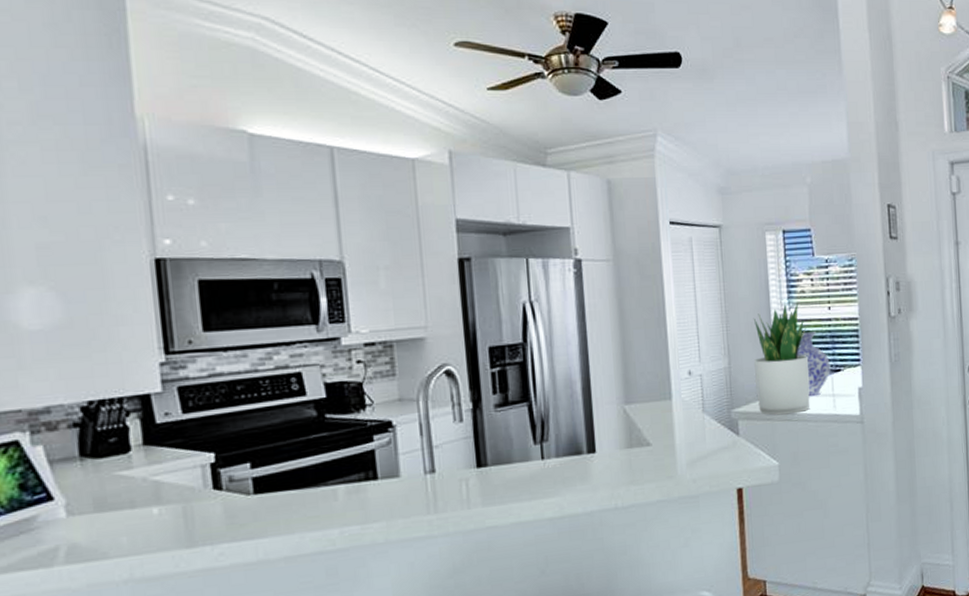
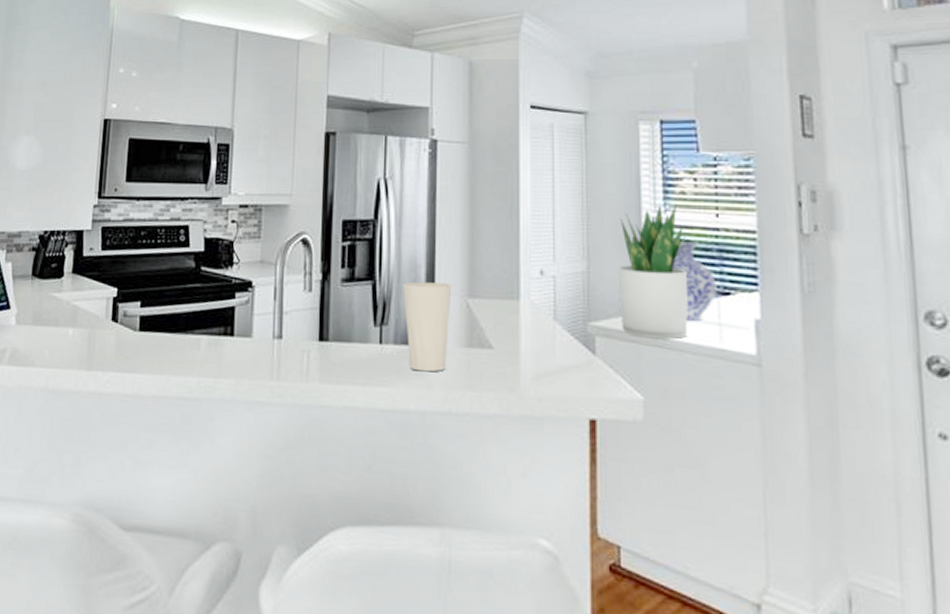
cup: none [559,394,609,478] -> present [402,282,452,372]

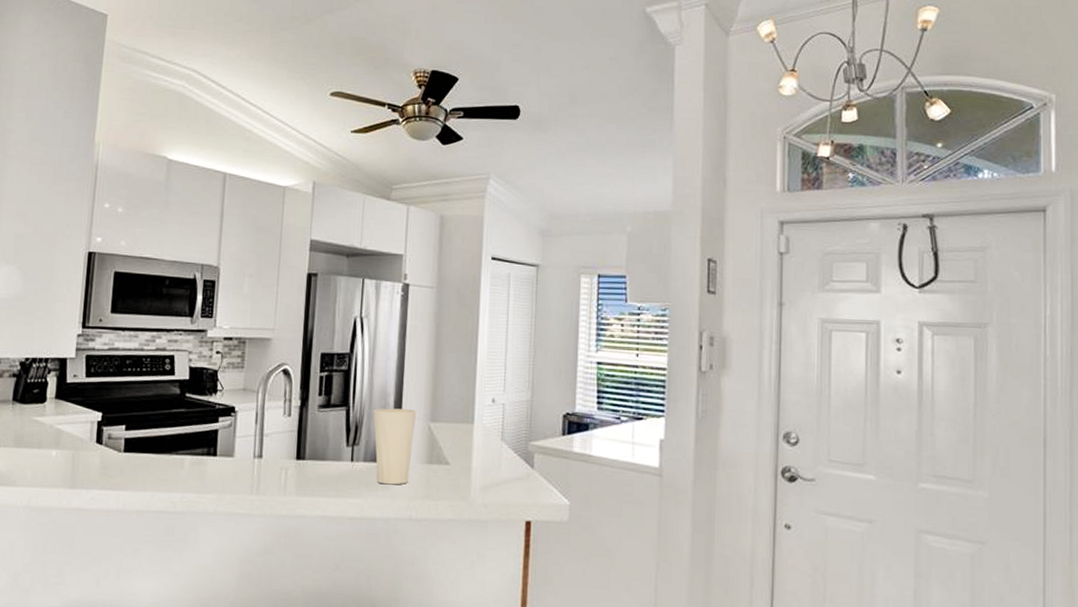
planter: present [619,204,689,340] -> none [555,345,612,456]
vase: present [673,241,717,322] -> none [600,376,633,441]

